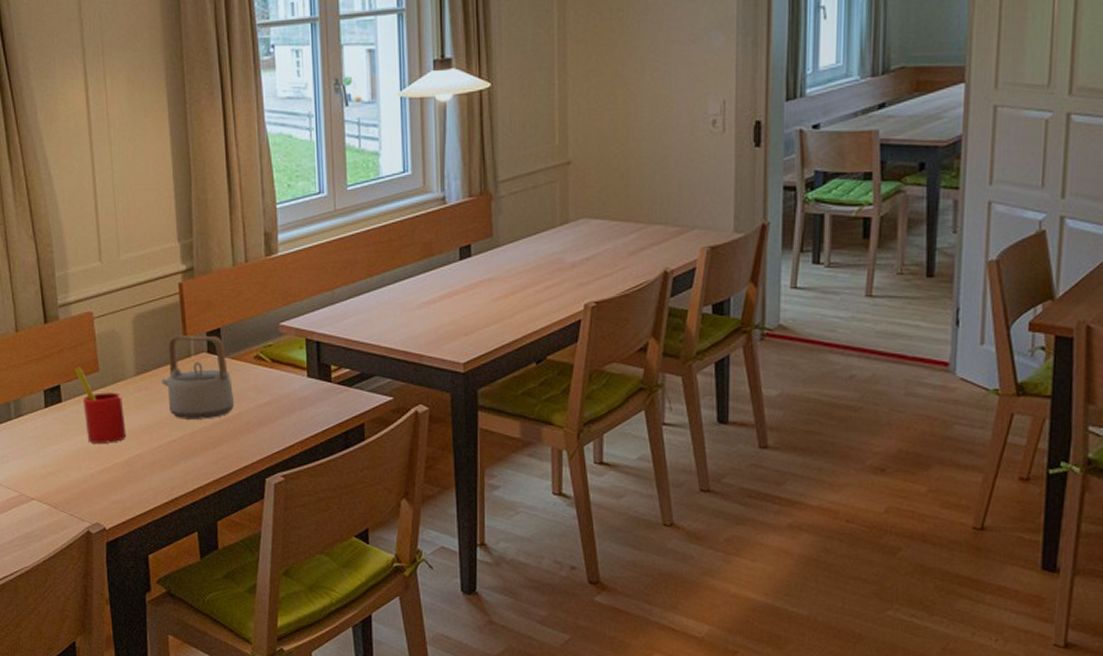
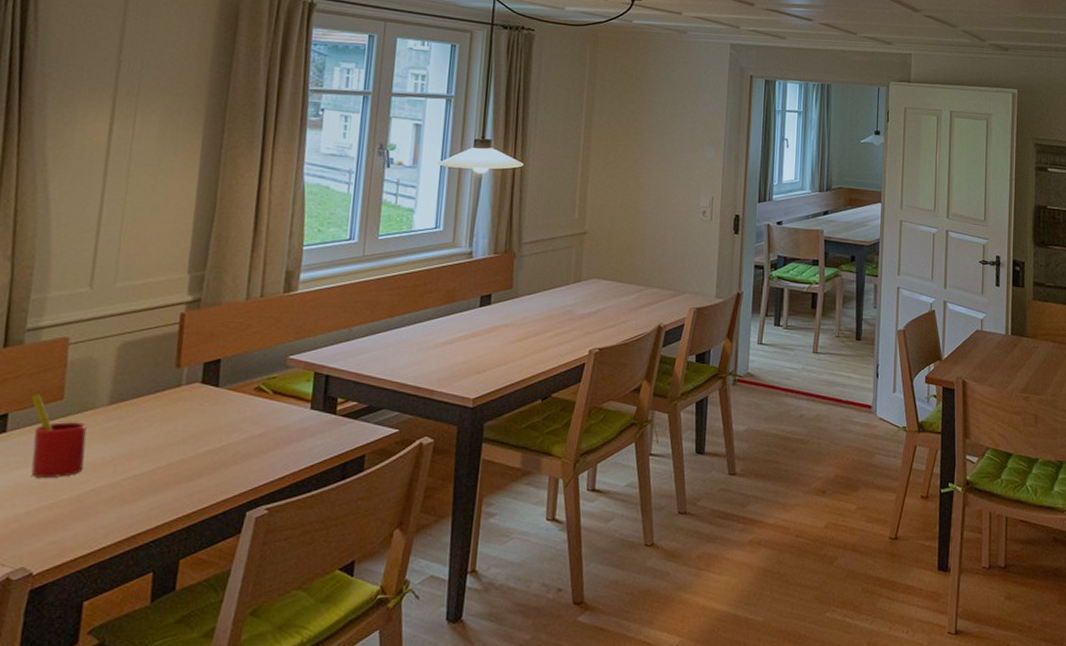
teapot: present [161,335,235,419] -> none [139,365,225,451]

